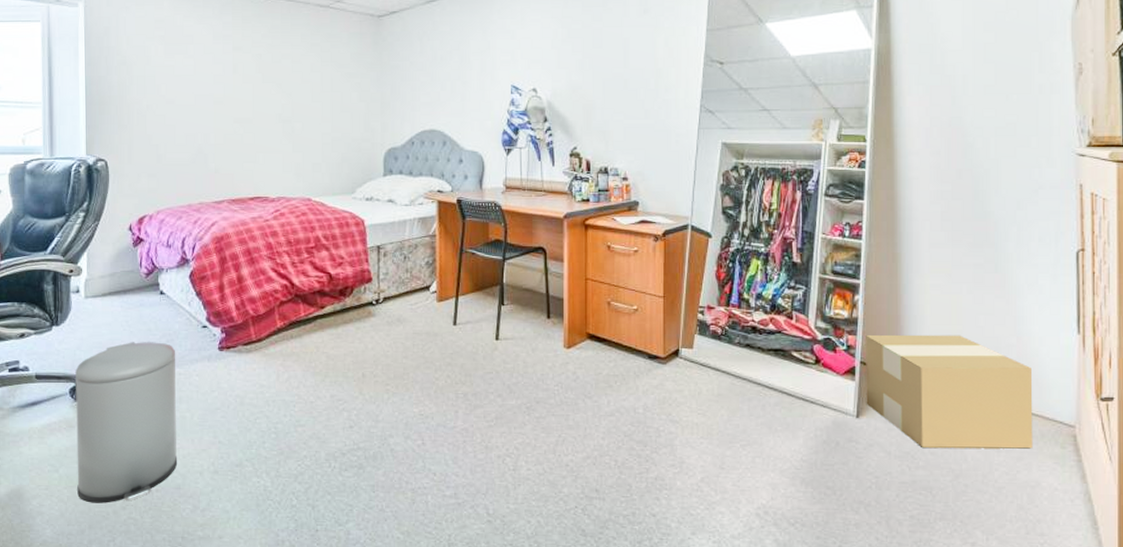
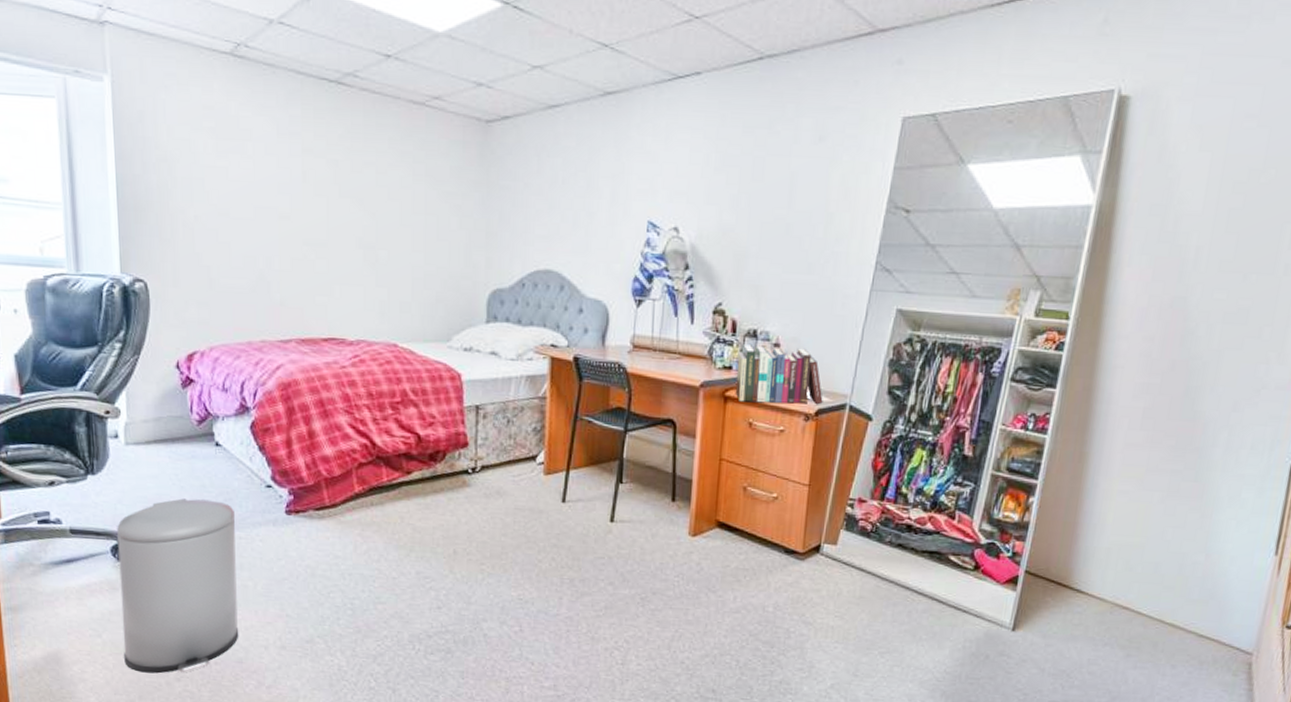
books: none [593,180,668,228] -> present [735,344,823,405]
cardboard box: present [866,334,1033,449] -> none [1025,542,1216,675]

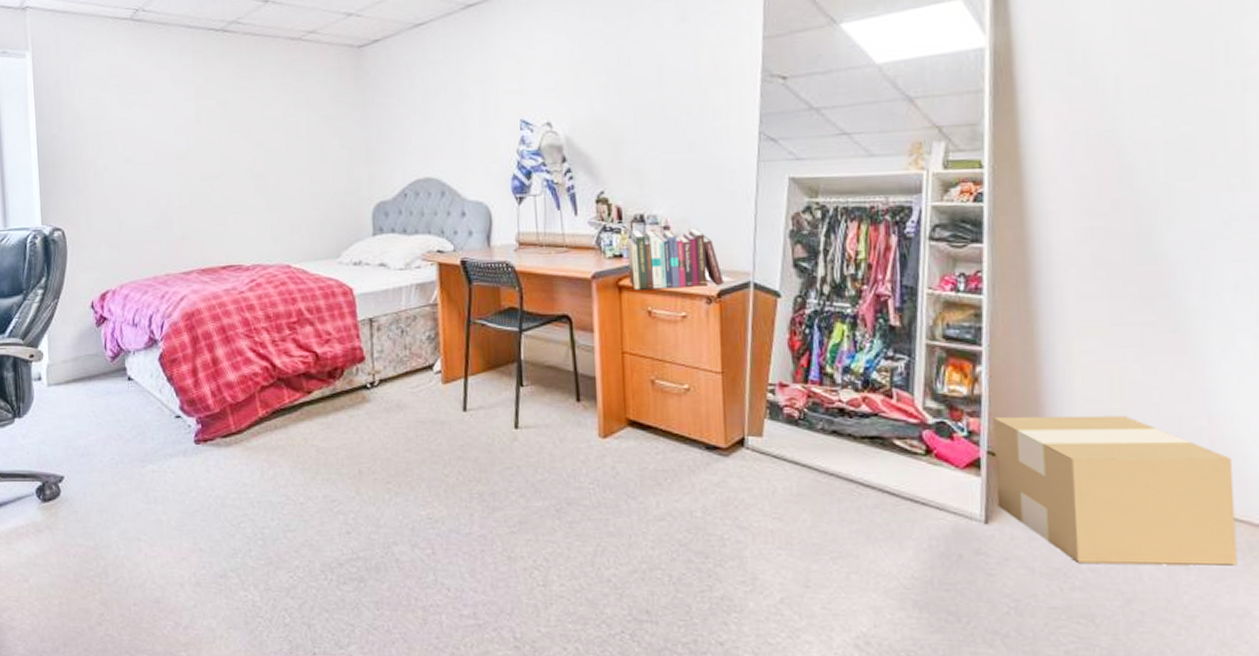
pedal bin: present [117,498,238,673] -> none [41,435,155,618]
cardboard box: none [1025,542,1216,675] -> present [993,415,1237,566]

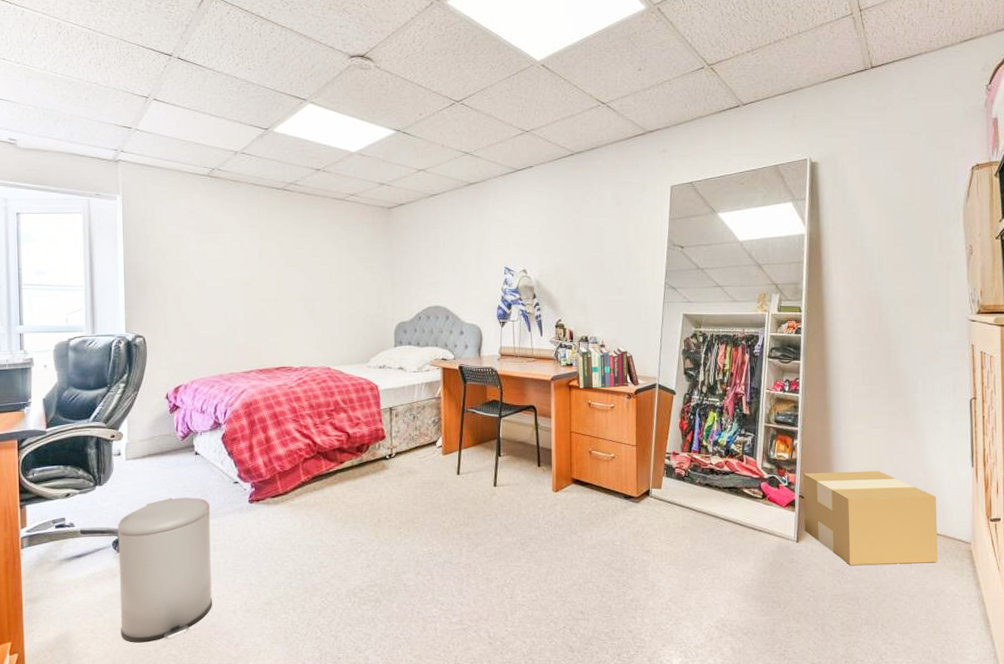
pedal bin: none [41,435,155,618] -> present [118,497,212,643]

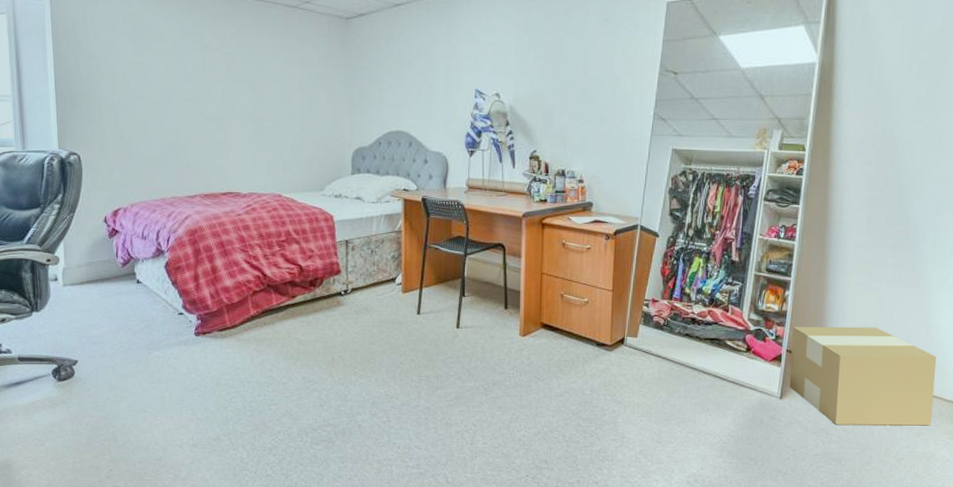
pedal bin: present [118,497,212,643] -> none [57,327,158,473]
books: present [576,346,639,389] -> none [550,182,619,227]

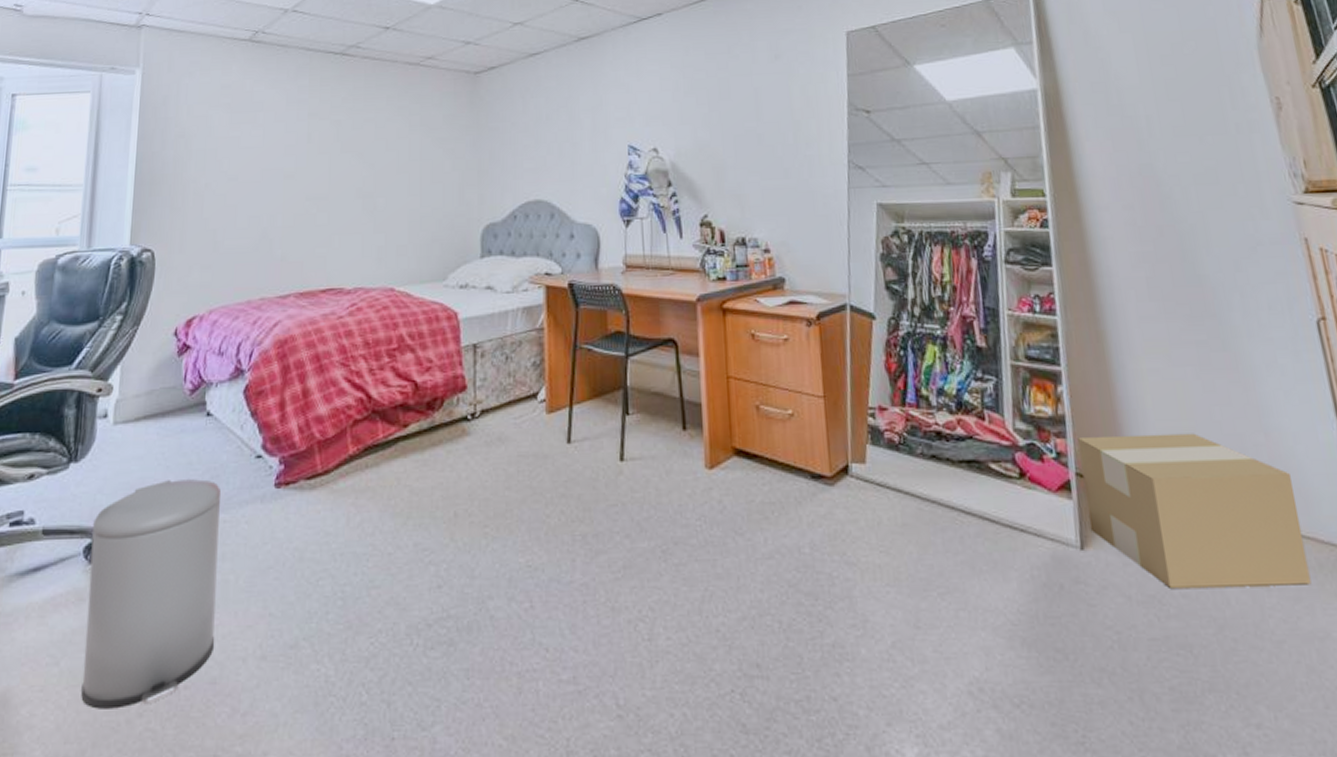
pedal bin: none [57,327,158,473] -> present [81,479,222,709]

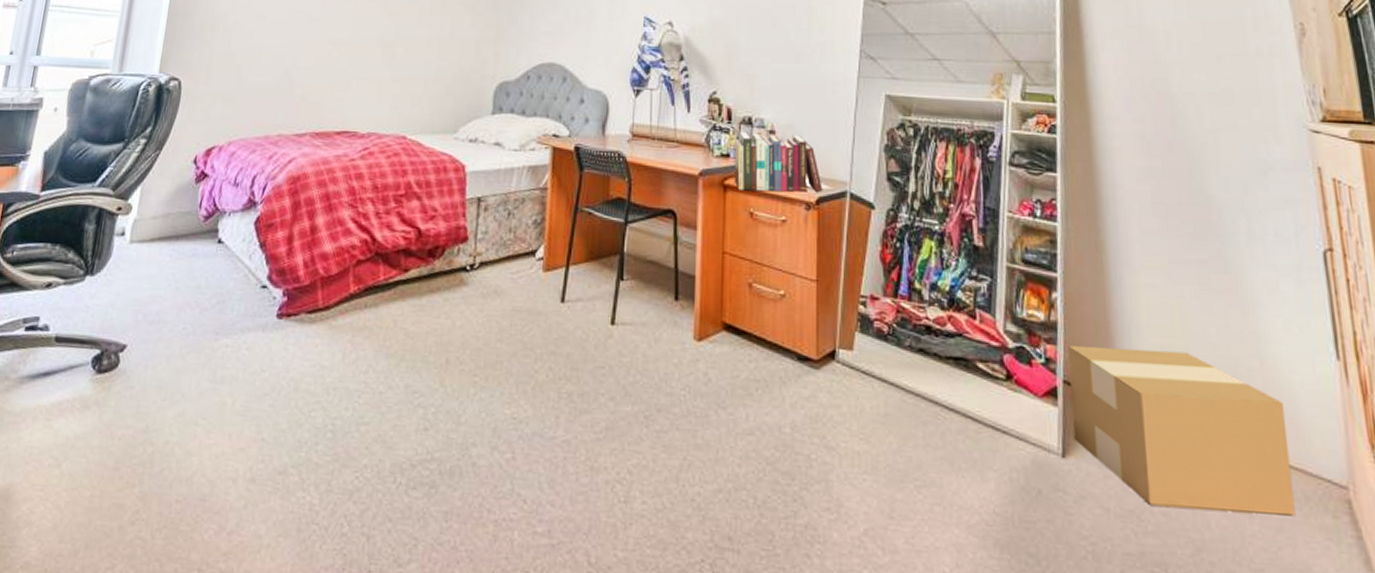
pedal bin: present [81,479,222,709] -> none [78,301,226,515]
books: none [730,251,822,313] -> present [734,132,823,193]

